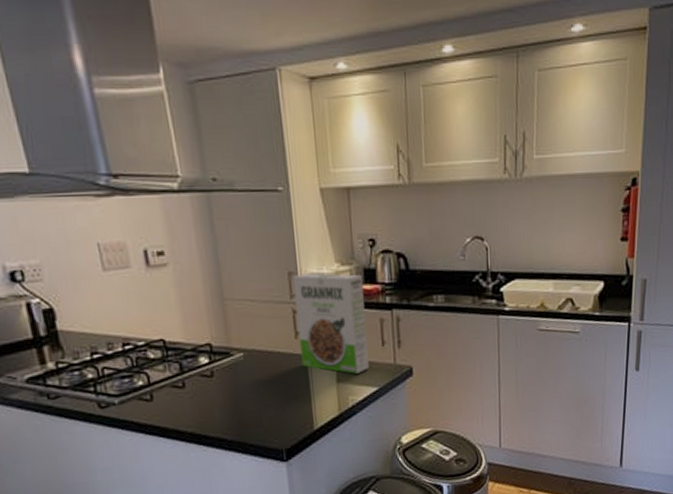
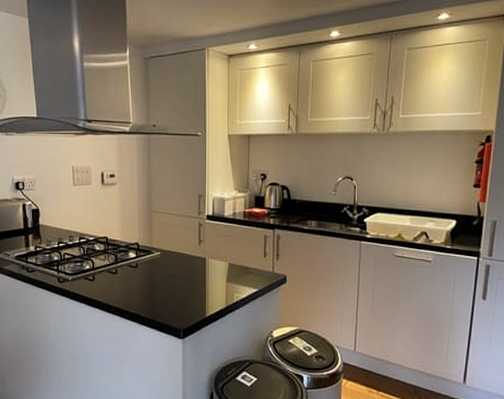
cereal box: present [292,273,369,374] -> none [201,197,253,277]

